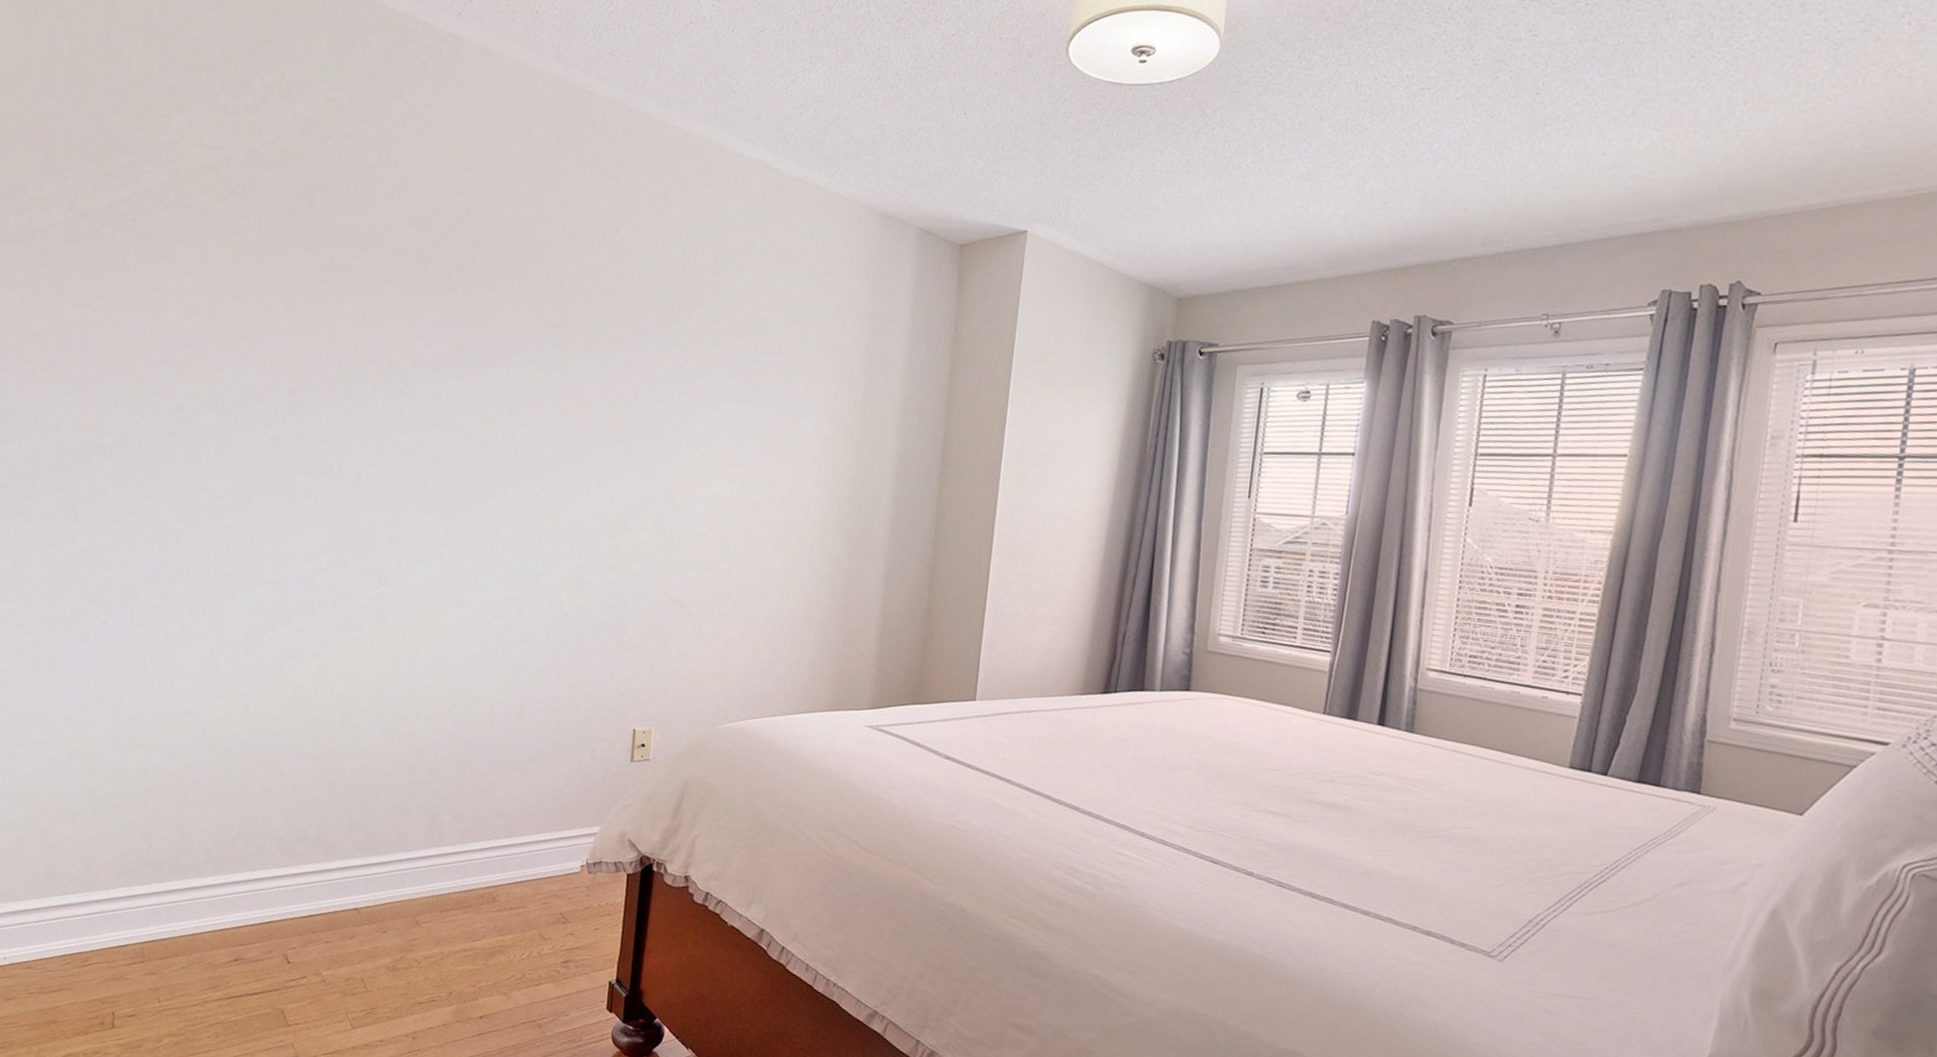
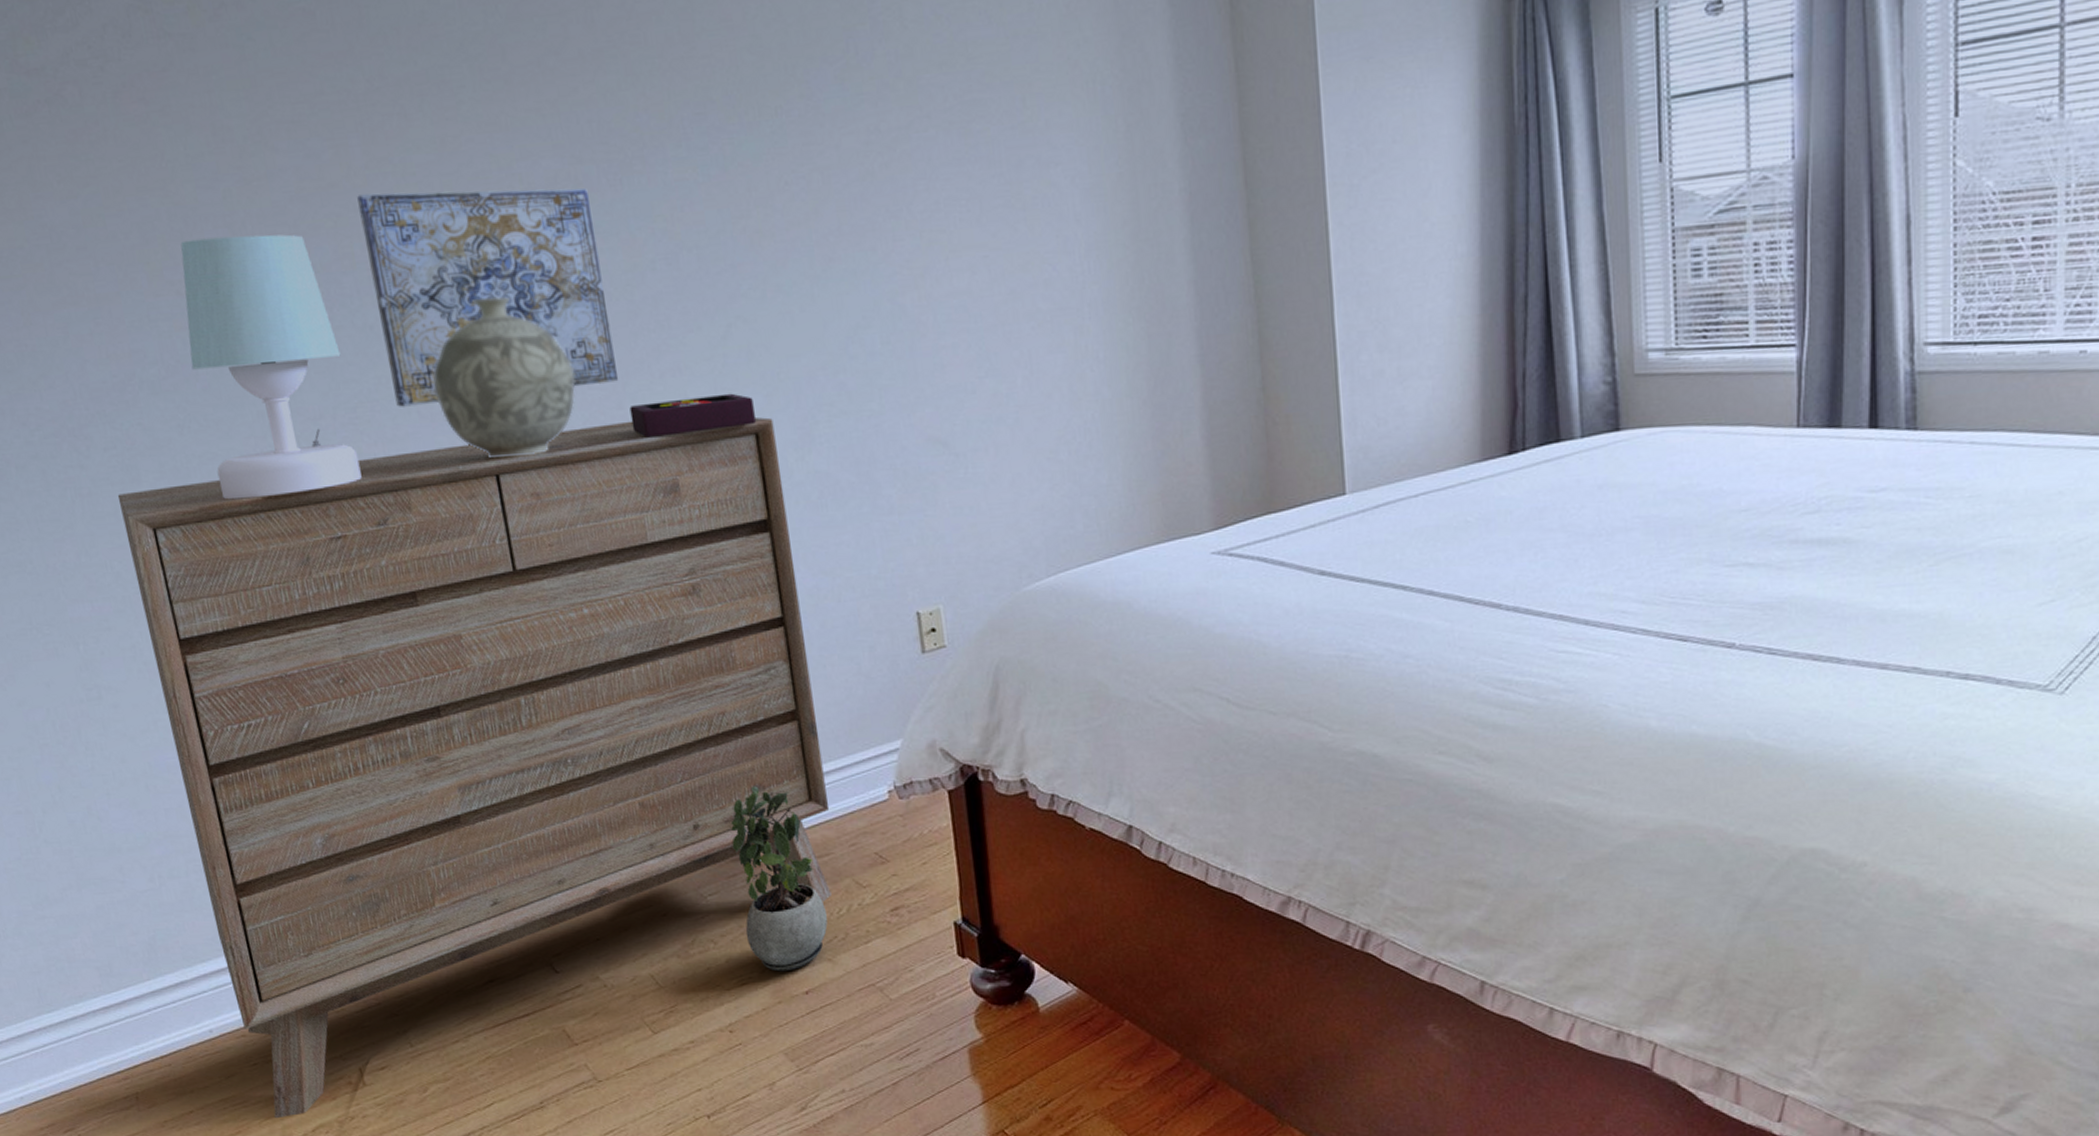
dresser: none [31,525,558,1042] -> present [117,417,832,1119]
table lamp: none [133,351,250,551] -> present [180,234,362,500]
wall art: none [281,343,461,513] -> present [357,188,619,407]
decorative vase: none [312,433,419,555] -> present [433,297,575,459]
potted plant: none [444,841,512,997] -> present [730,786,828,972]
jewelry box: none [452,532,546,564] -> present [629,393,756,438]

